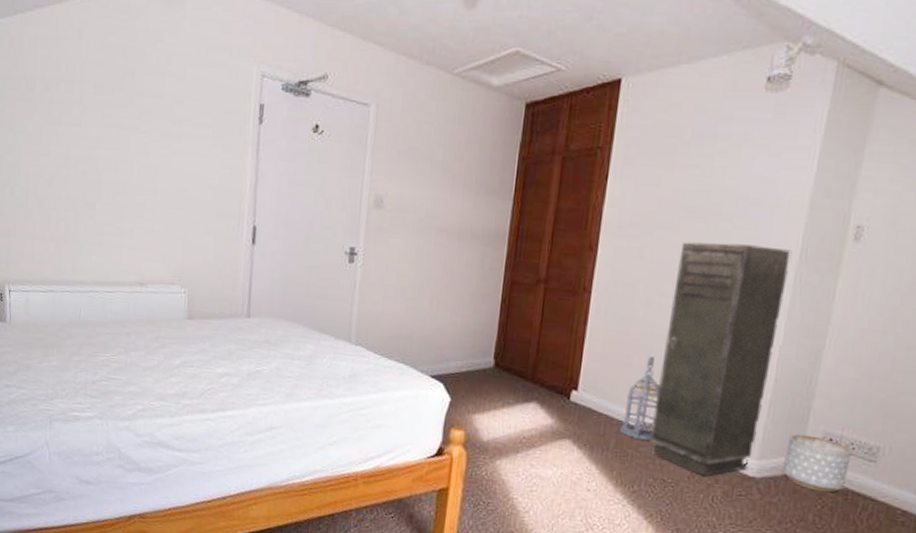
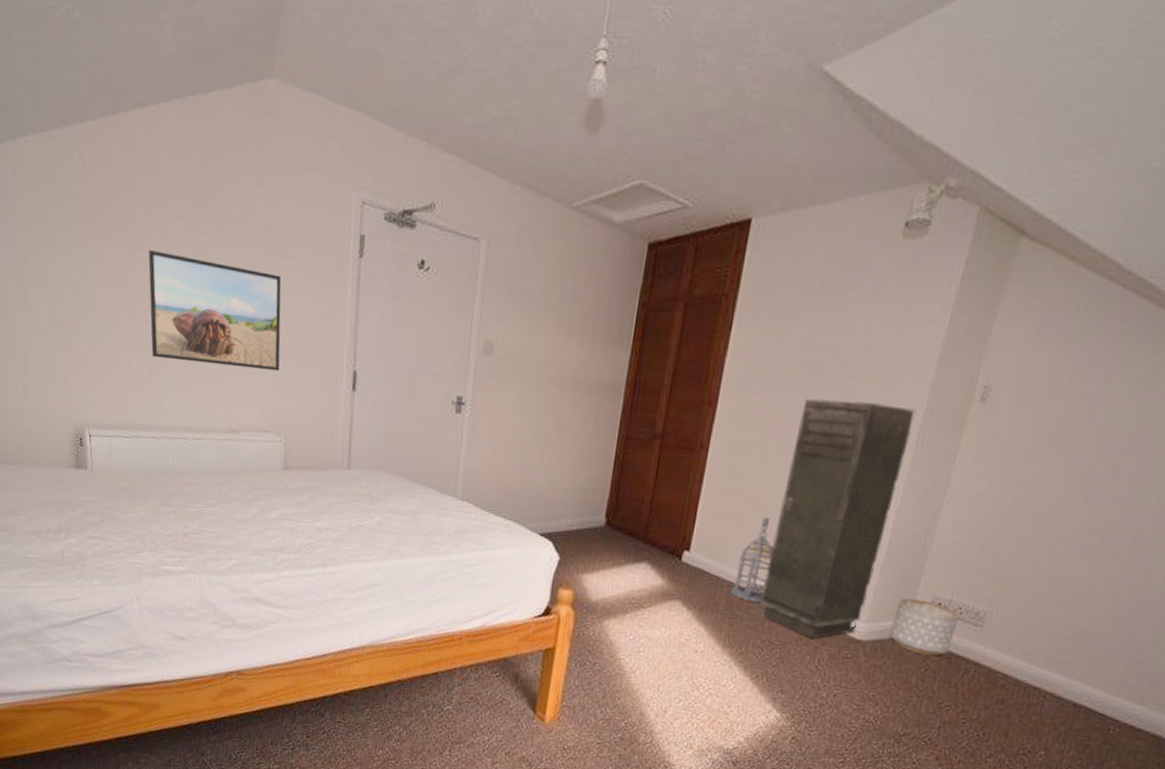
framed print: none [68,122,188,228] -> present [148,249,282,371]

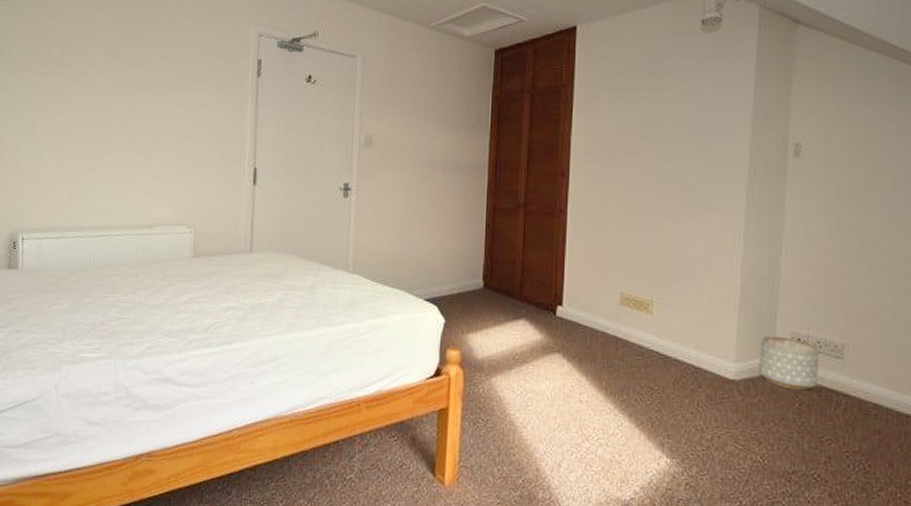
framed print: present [148,249,282,371] -> none [80,82,193,173]
lantern: present [731,516,774,602] -> none [605,269,638,350]
storage cabinet: present [759,398,917,640] -> none [633,164,742,382]

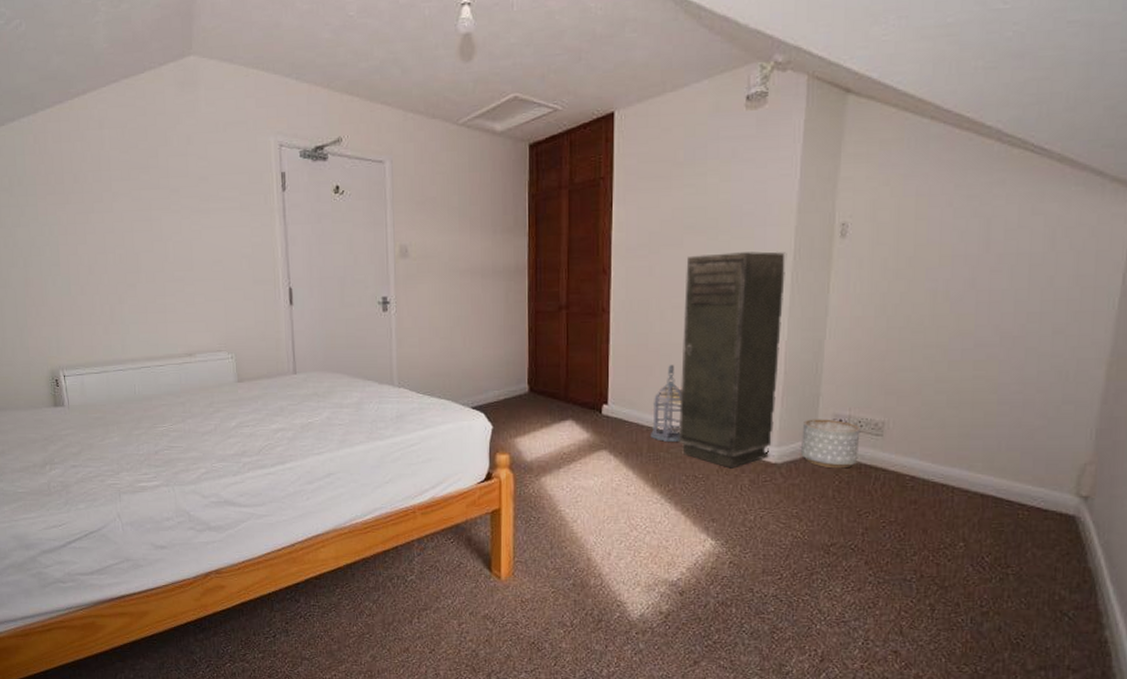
lantern: none [605,269,638,350] -> present [651,364,682,442]
storage cabinet: none [633,164,742,382] -> present [678,251,787,469]

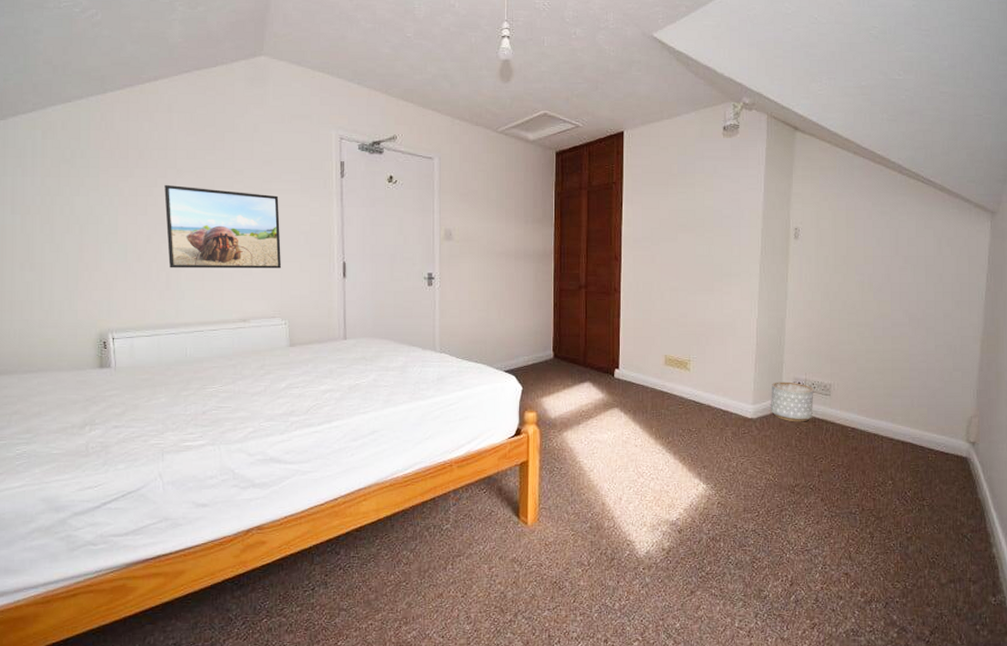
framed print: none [101,209,224,301] -> present [164,184,281,269]
lantern: present [651,364,682,442] -> none [654,335,679,401]
storage cabinet: present [678,251,787,469] -> none [675,247,756,423]

